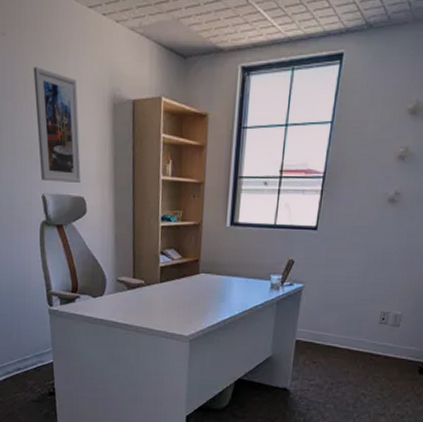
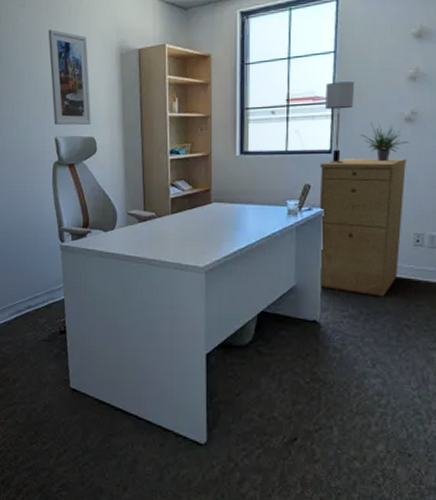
filing cabinet: none [294,236,385,369] -> present [319,158,407,297]
table lamp: none [314,155,347,241] -> present [324,81,355,164]
potted plant: none [346,200,390,242] -> present [360,122,410,162]

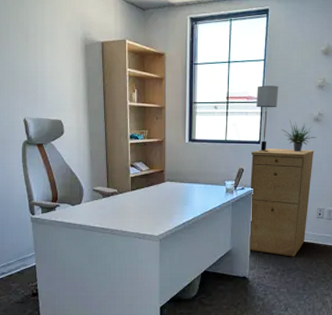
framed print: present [48,29,91,126] -> none [14,15,58,108]

